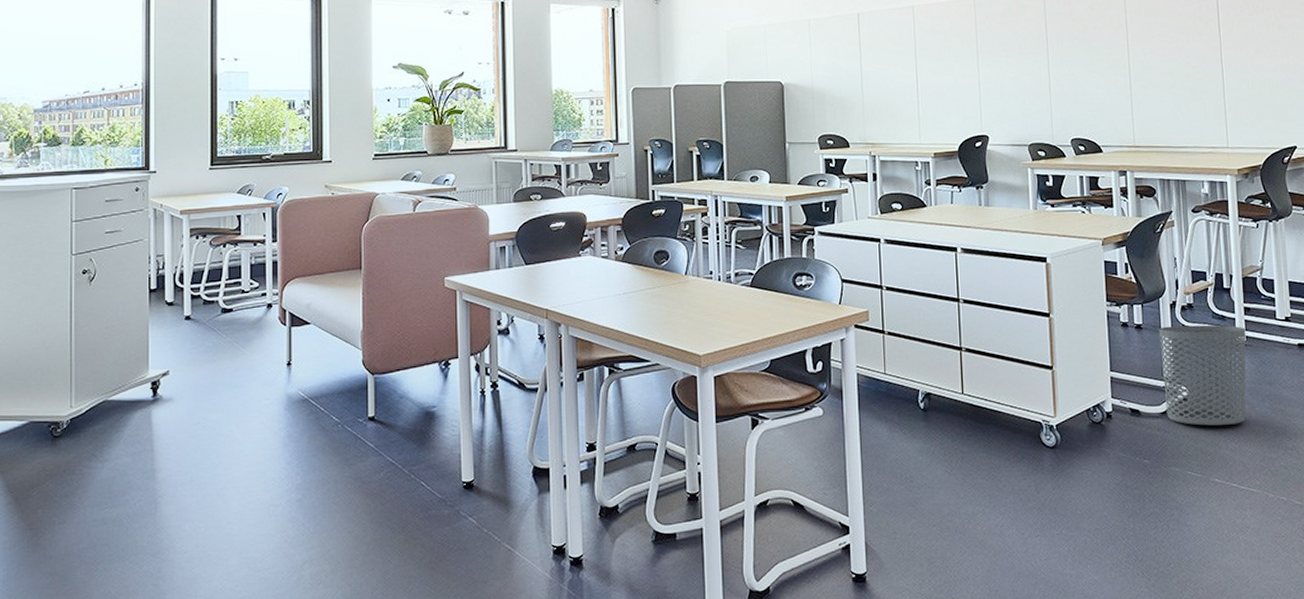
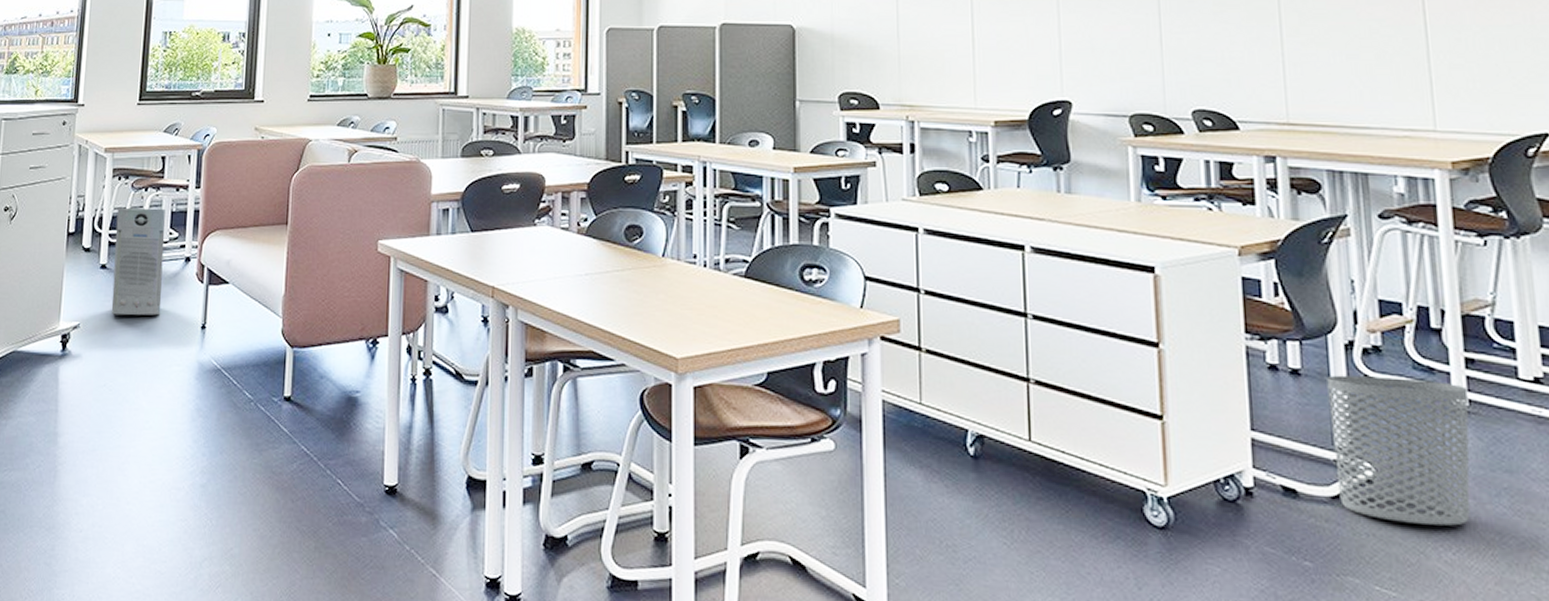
air purifier: none [197,263,247,360] -> present [111,208,165,316]

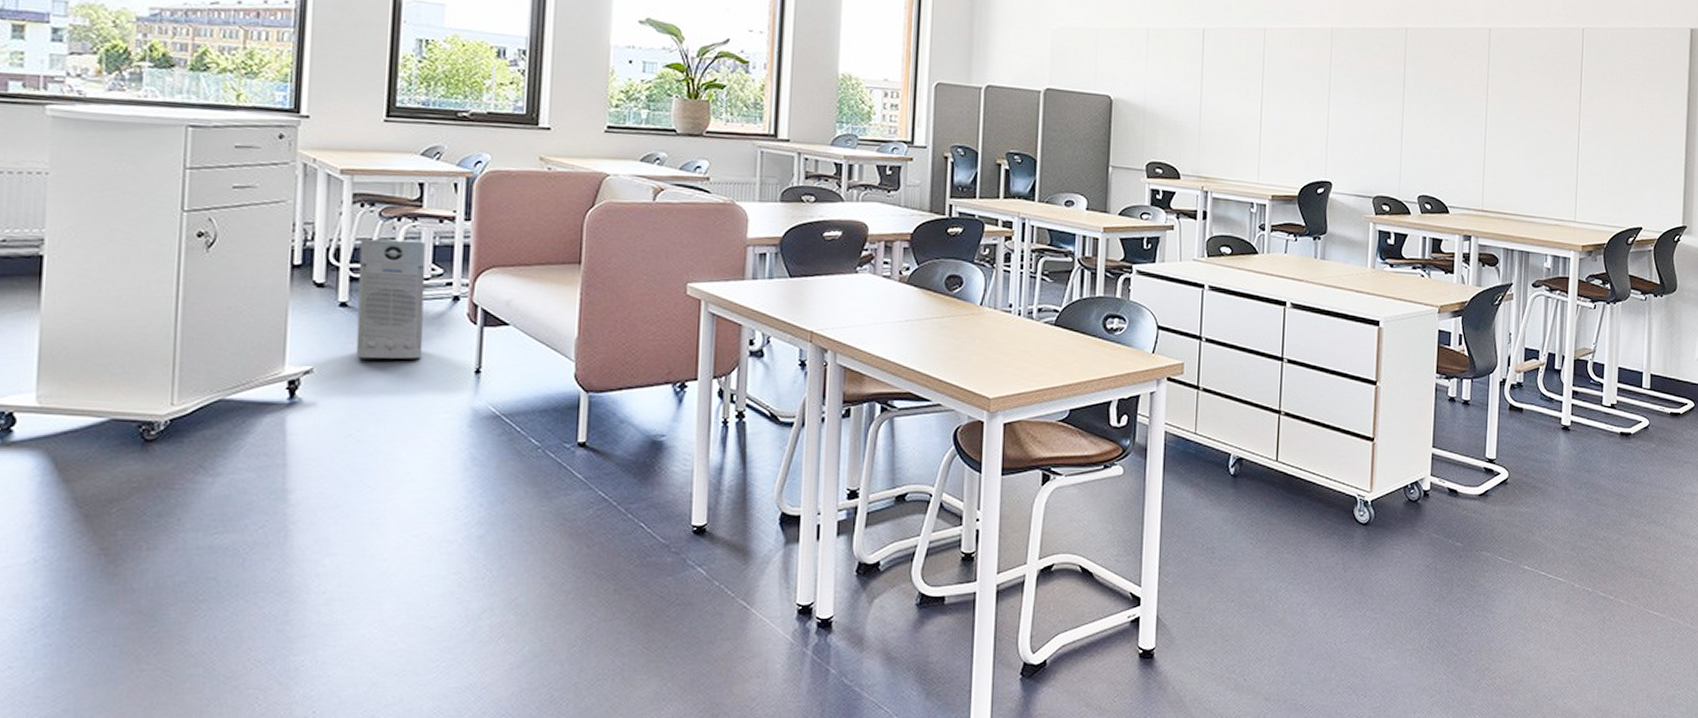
waste bin: present [1327,375,1471,526] -> none [1484,404,1572,511]

